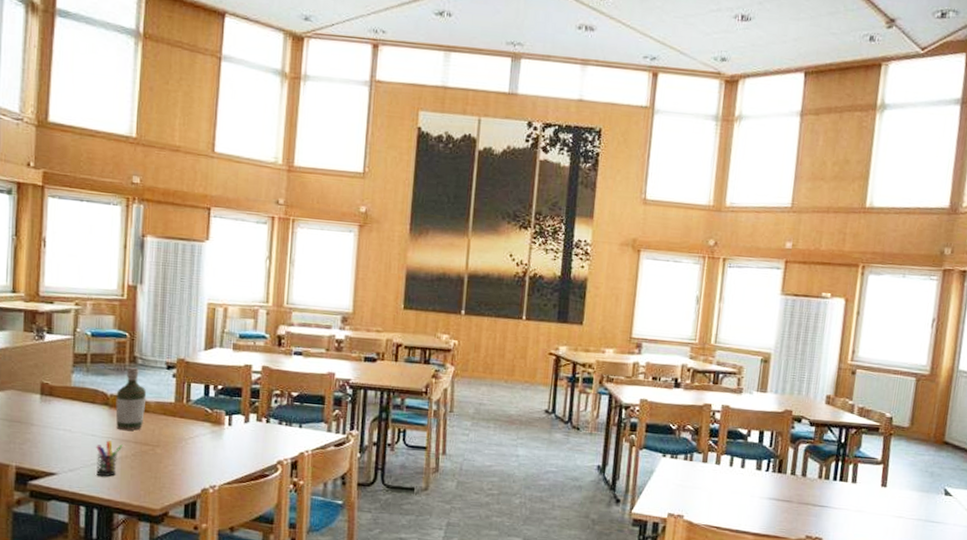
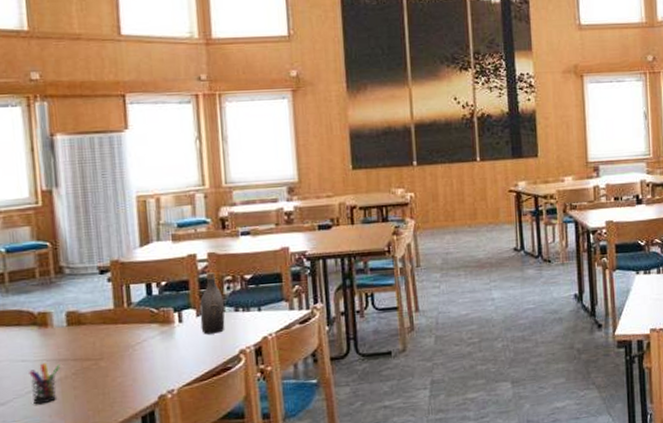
bottle: present [115,367,147,431] -> none [44,278,81,350]
water jug: none [247,384,270,442] -> present [199,272,225,335]

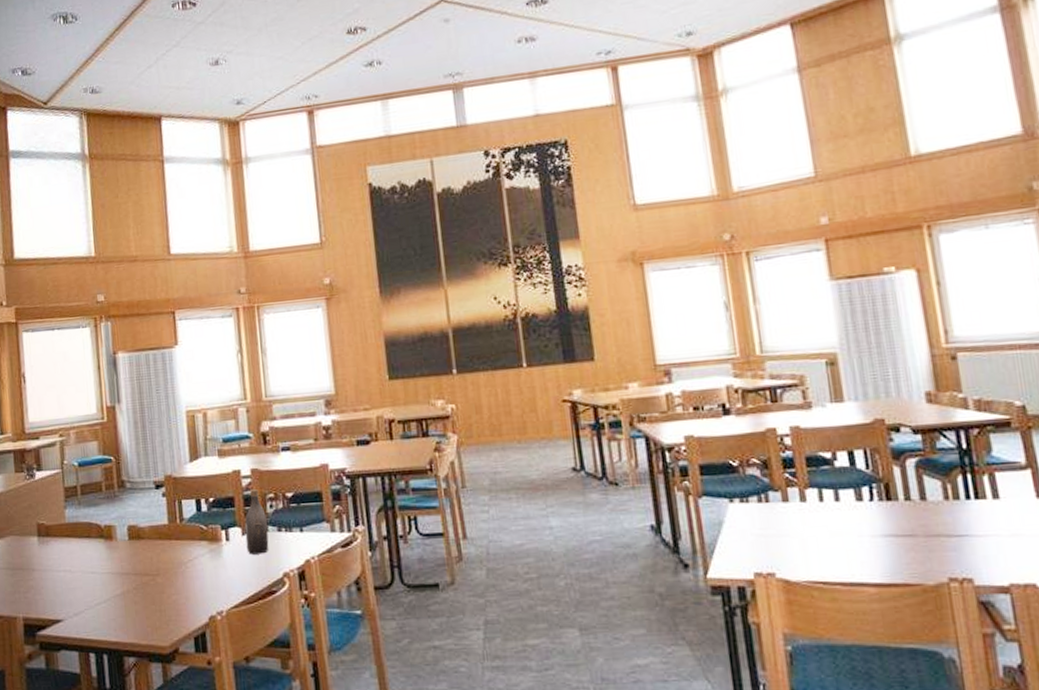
pen holder: present [29,363,61,405] -> none [97,576,123,617]

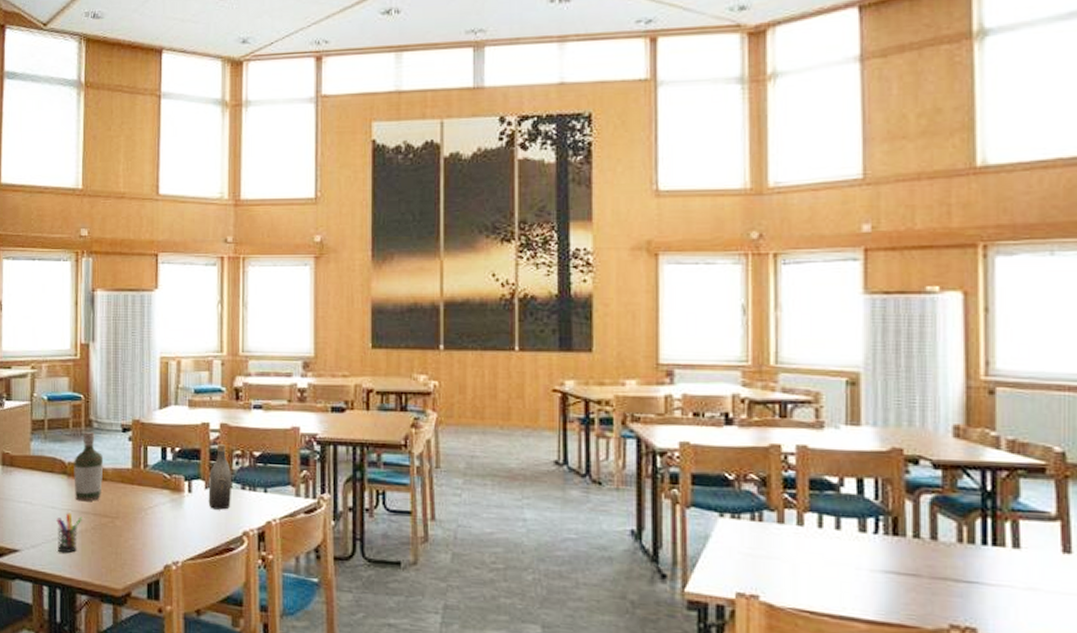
pen holder: none [97,576,123,617] -> present [56,513,82,553]
bottle: none [109,492,140,563] -> present [74,431,104,502]

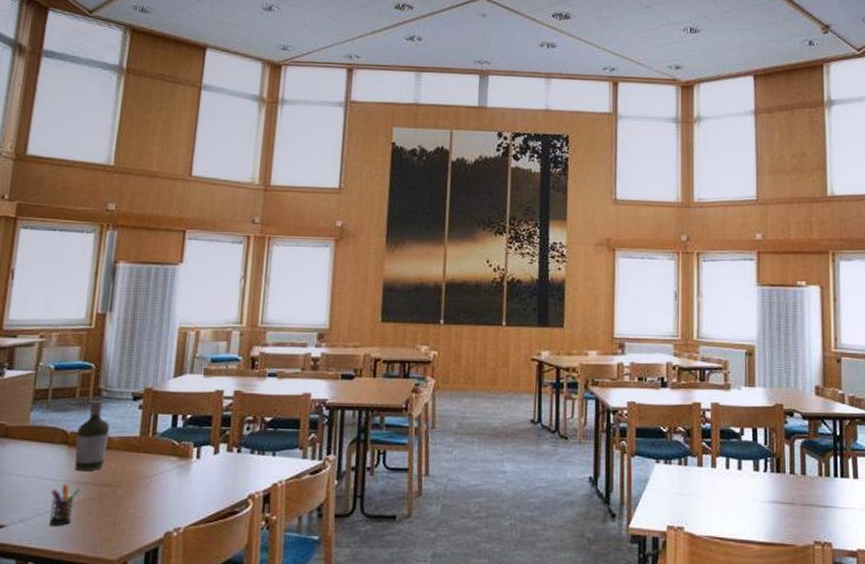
water jug: present [208,444,231,510] -> none [216,411,242,474]

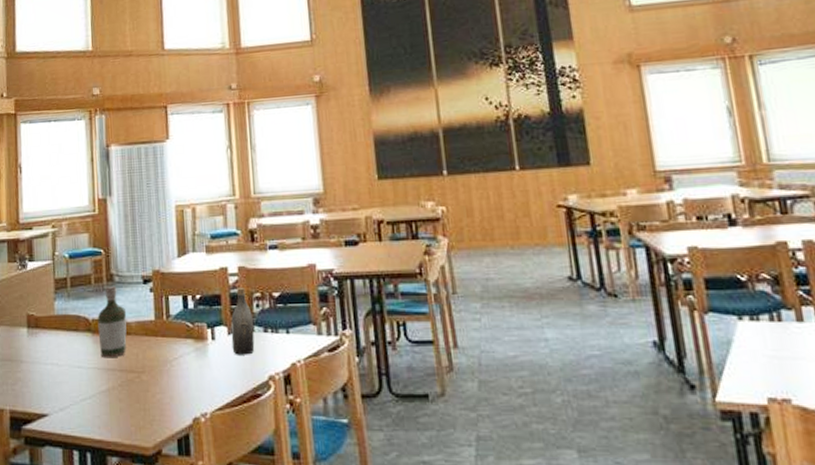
pen holder: present [49,484,81,526] -> none [83,371,109,414]
water jug: none [216,411,242,474] -> present [231,288,255,355]

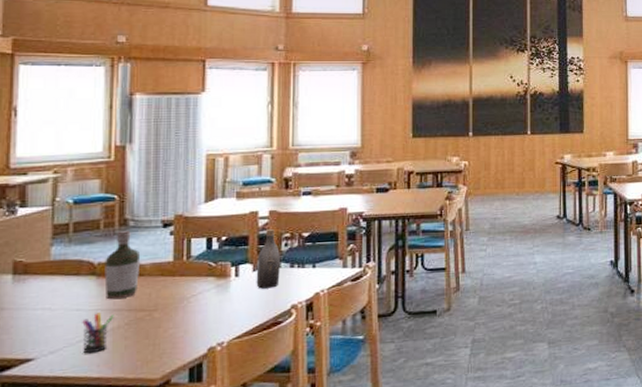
pen holder: none [83,371,109,414] -> present [82,313,114,354]

